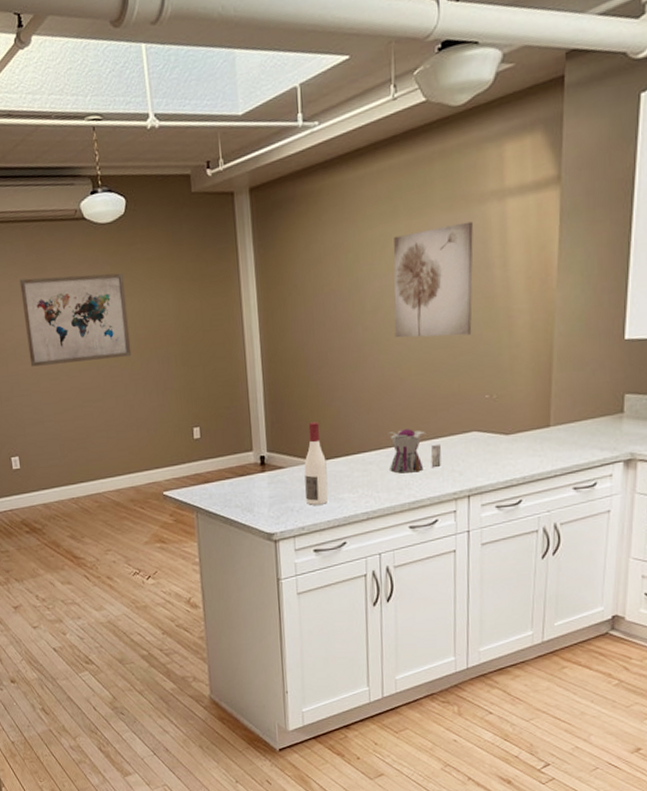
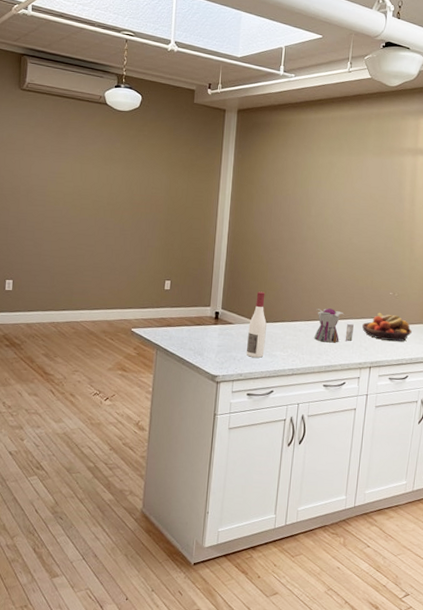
wall art: present [19,273,132,367] -> none [39,139,130,216]
wall art: present [393,221,473,338] -> none [330,165,394,246]
fruit bowl: none [452,424,521,459] -> present [362,313,412,342]

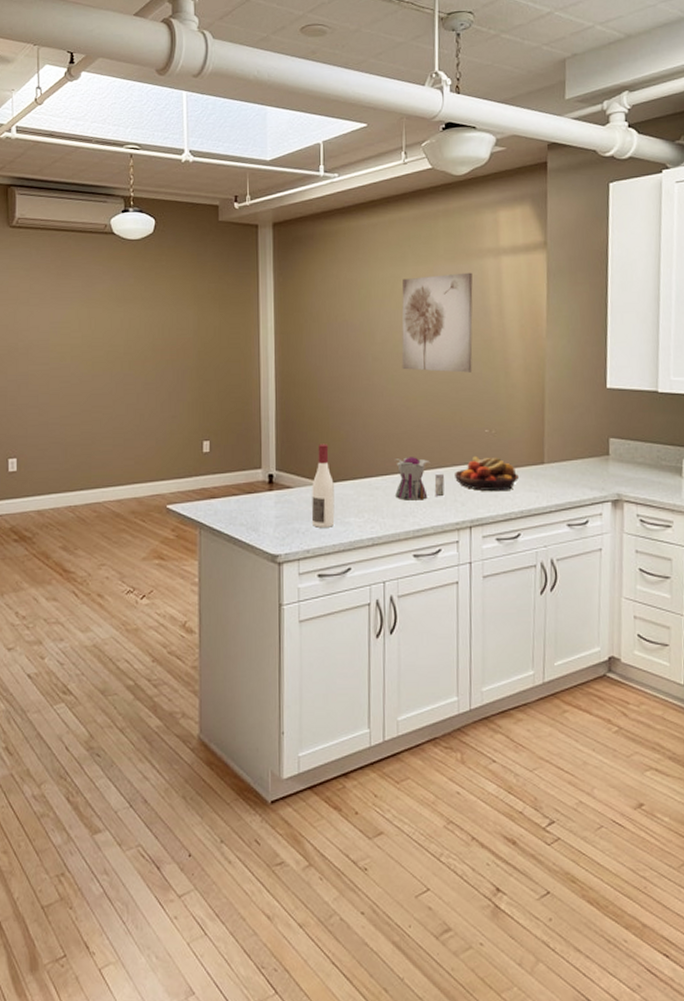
wall art: none [330,165,394,246] -> present [401,272,473,373]

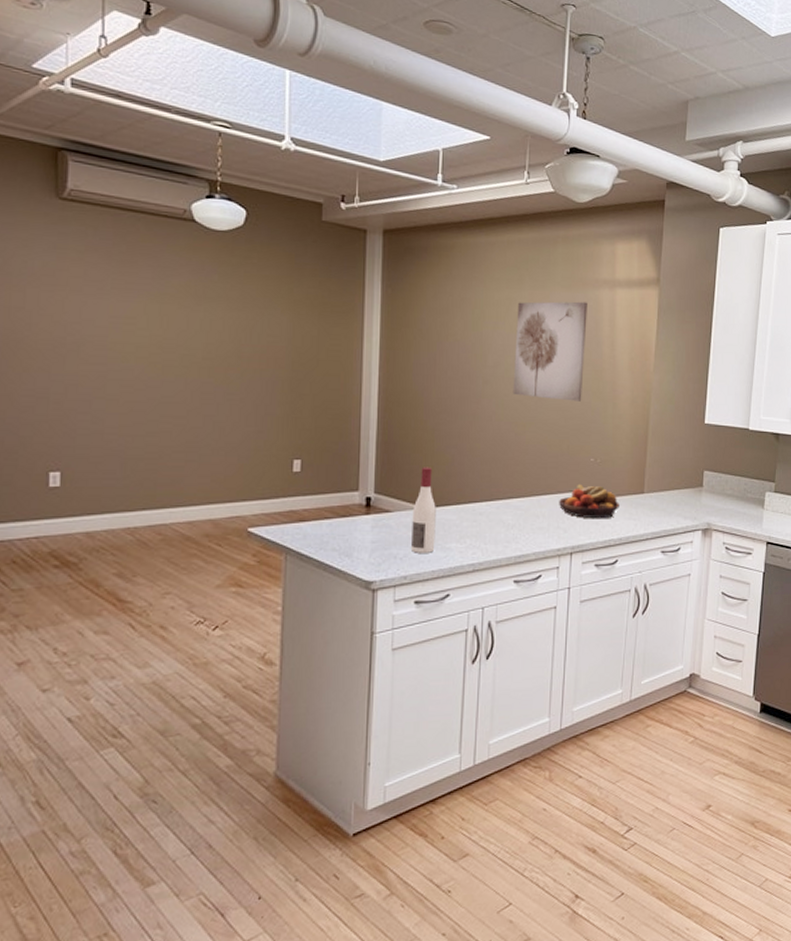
teapot: present [395,457,445,501] -> none [499,483,548,527]

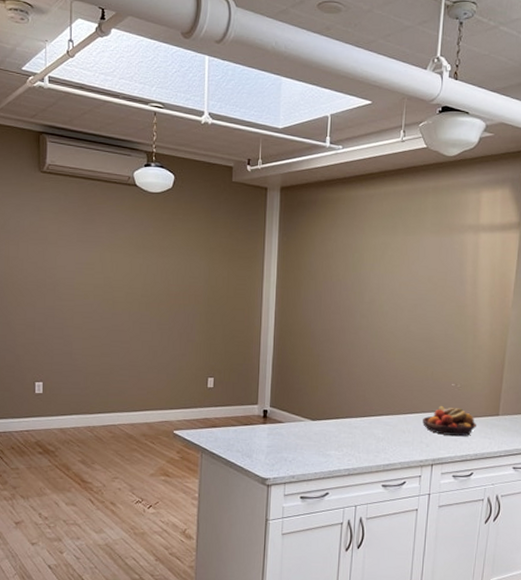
wine bottle: present [410,467,436,553] -> none [298,386,319,458]
wall art: present [512,301,587,402] -> none [385,245,453,334]

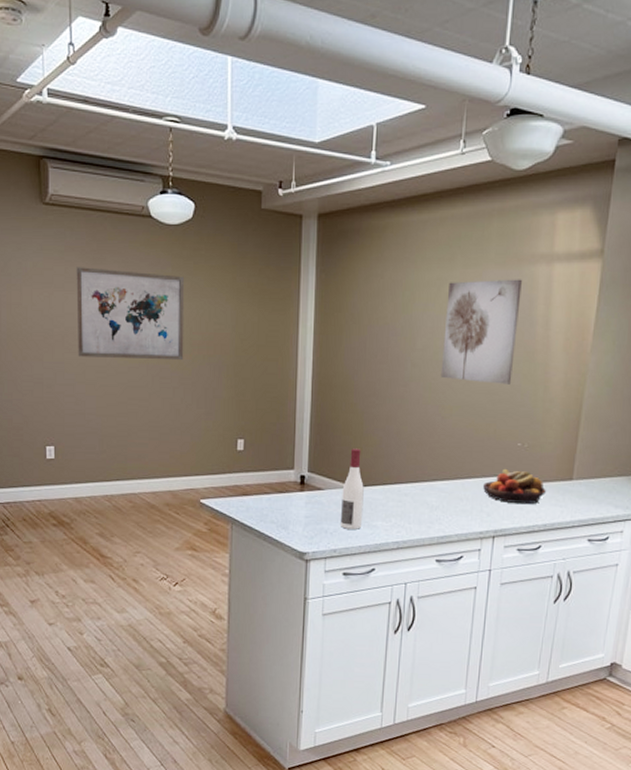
wall art: none [67,226,164,309] -> present [76,267,185,361]
wine bottle: none [298,386,319,458] -> present [340,448,364,530]
wall art: none [385,245,453,334] -> present [440,279,522,385]

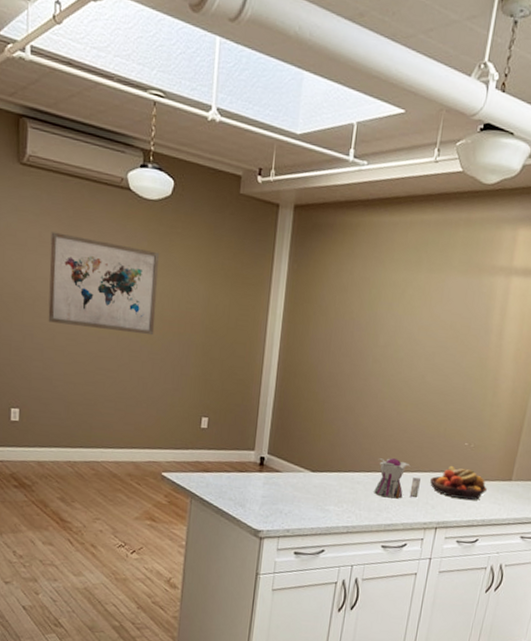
wine bottle: present [340,448,364,530] -> none [294,435,320,512]
teapot: none [423,466,472,509] -> present [374,458,421,499]
wall art: present [440,279,522,385] -> none [399,284,481,387]

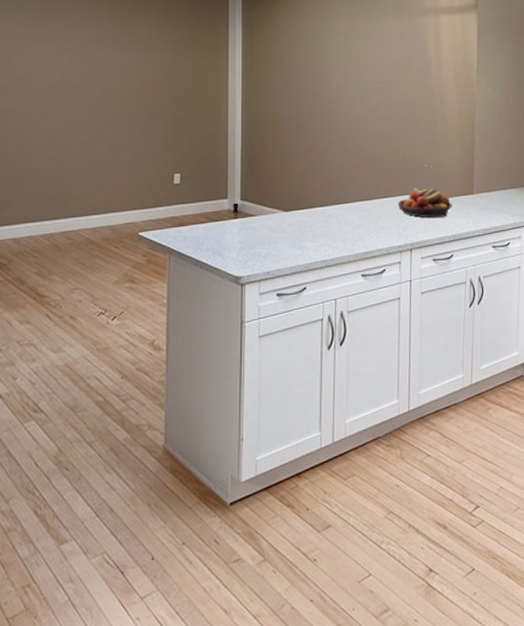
wall art: present [48,231,160,336] -> none [22,26,125,105]
teapot: present [374,458,421,499] -> none [347,188,389,227]

